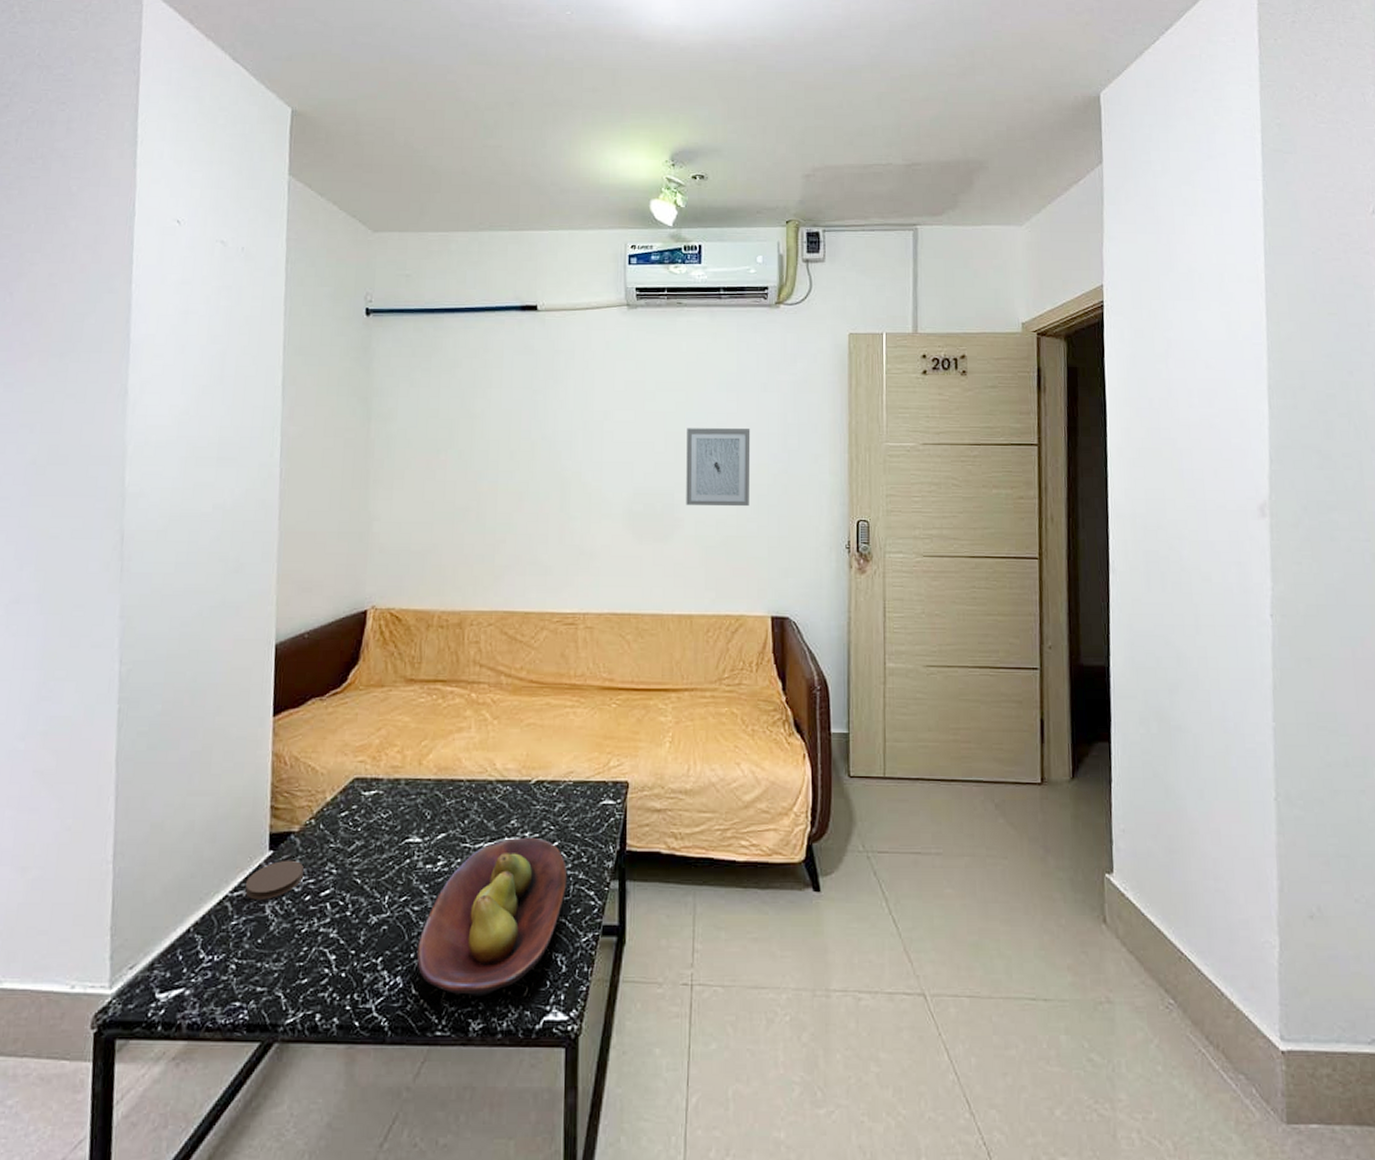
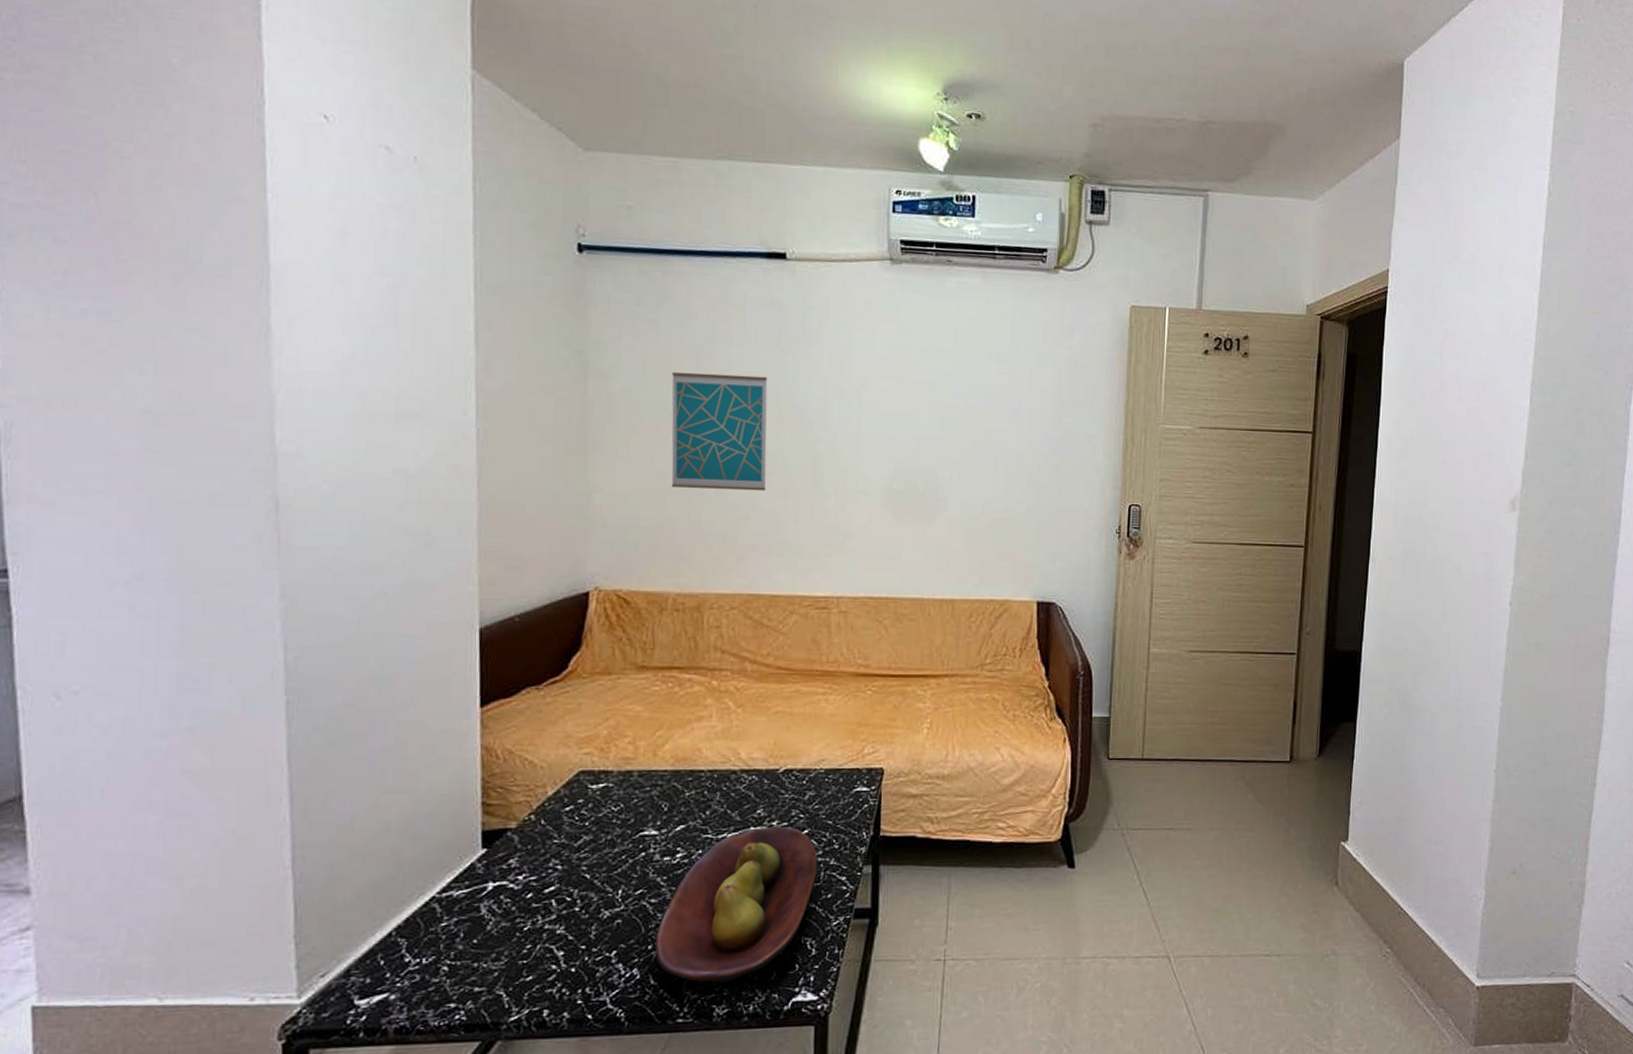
coaster: present [245,860,304,900] -> none [456,857,523,900]
wall art: none [438,412,522,516] -> present [671,371,768,491]
wall art: present [686,428,751,507] -> none [951,401,1023,488]

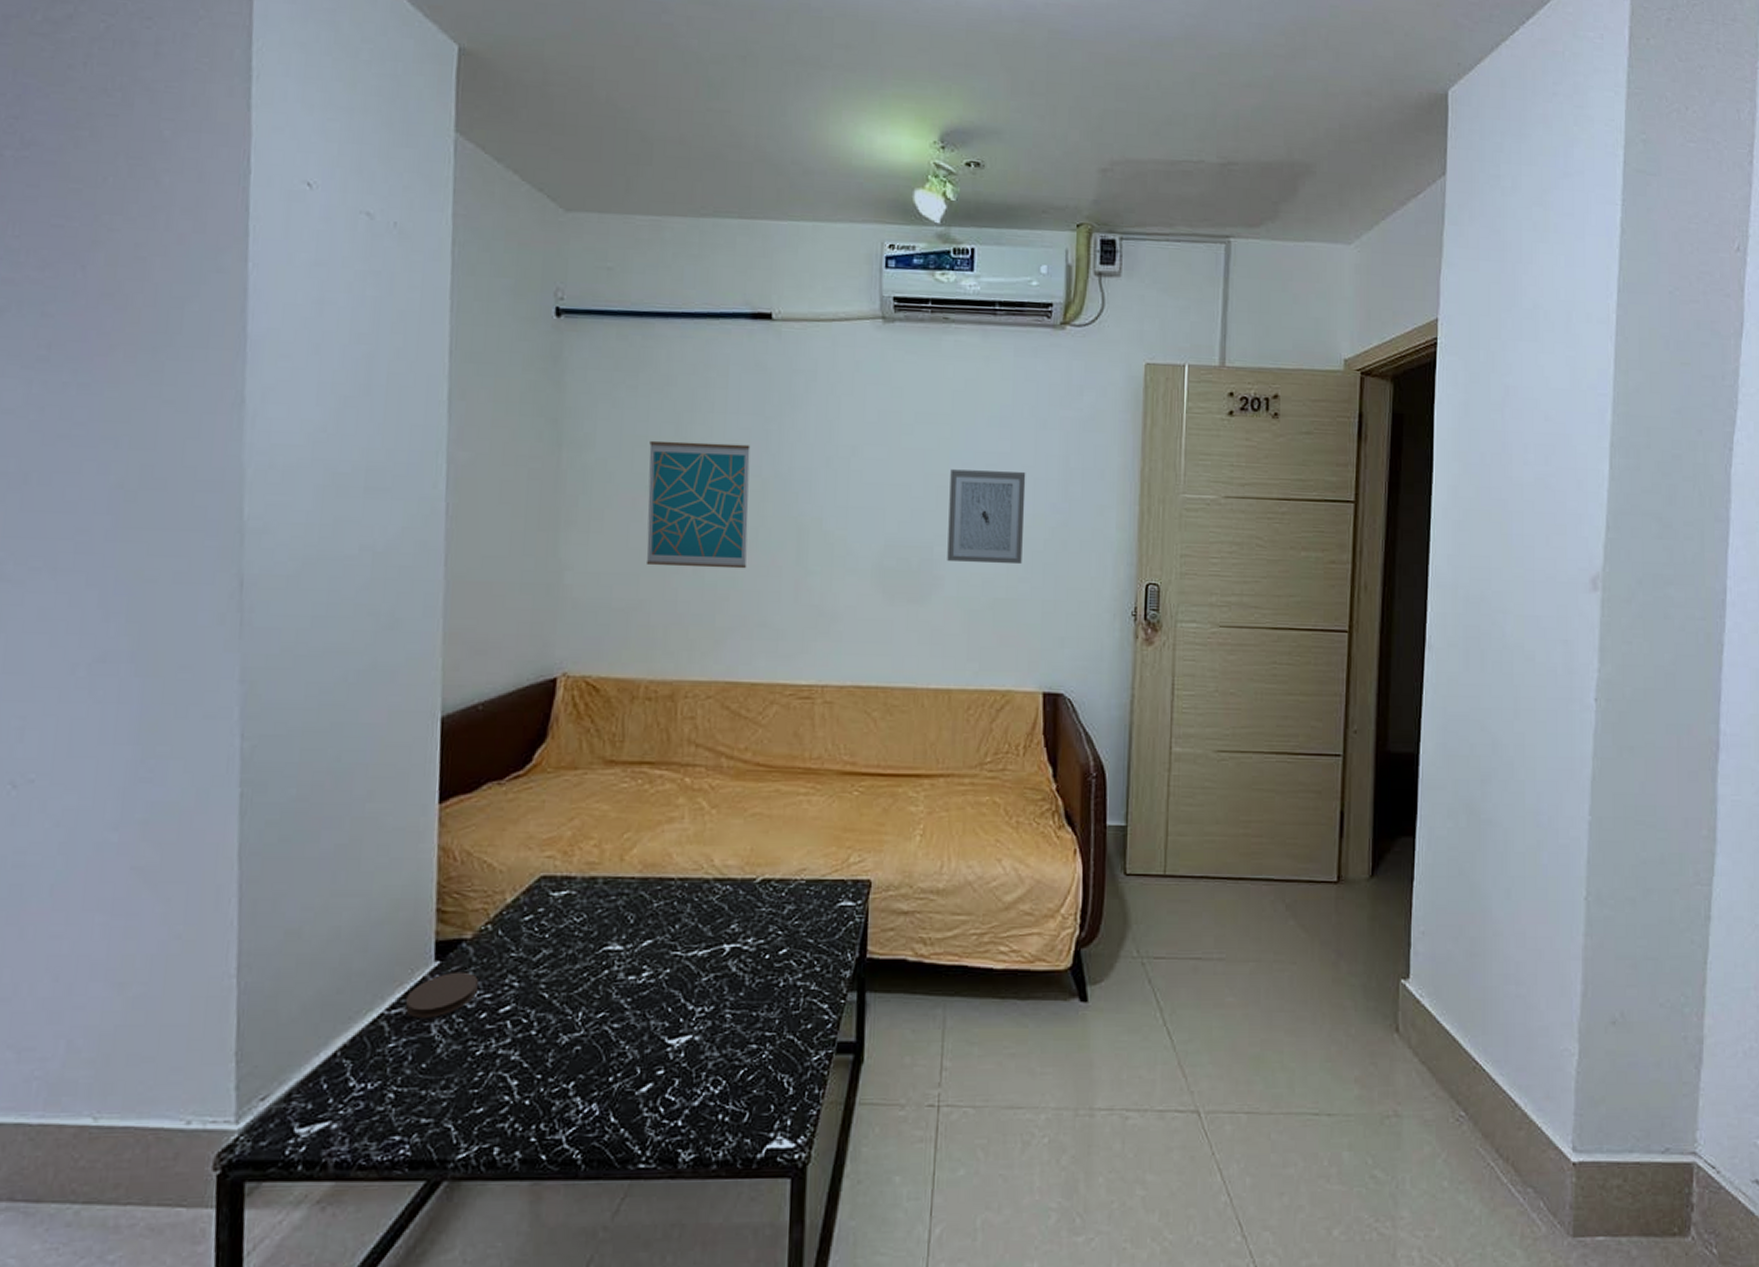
coaster: none [456,857,523,900] -> present [406,971,478,1018]
fruit bowl: present [654,827,818,983] -> none [616,945,797,1124]
wall art: none [951,401,1023,488] -> present [947,469,1026,565]

